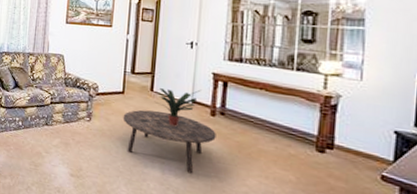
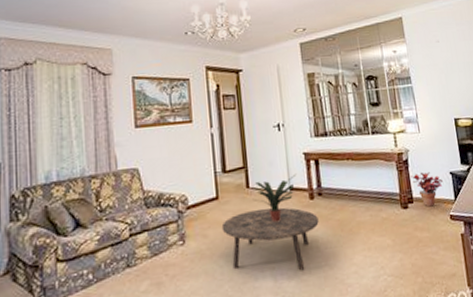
potted plant: none [335,121,383,161] -> present [410,172,444,207]

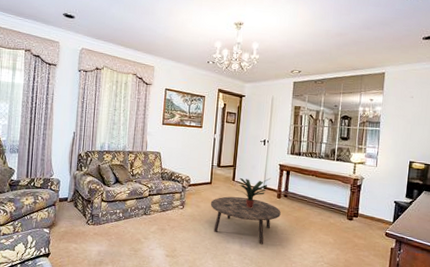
potted plant: present [410,172,444,207] -> none [360,196,387,223]

